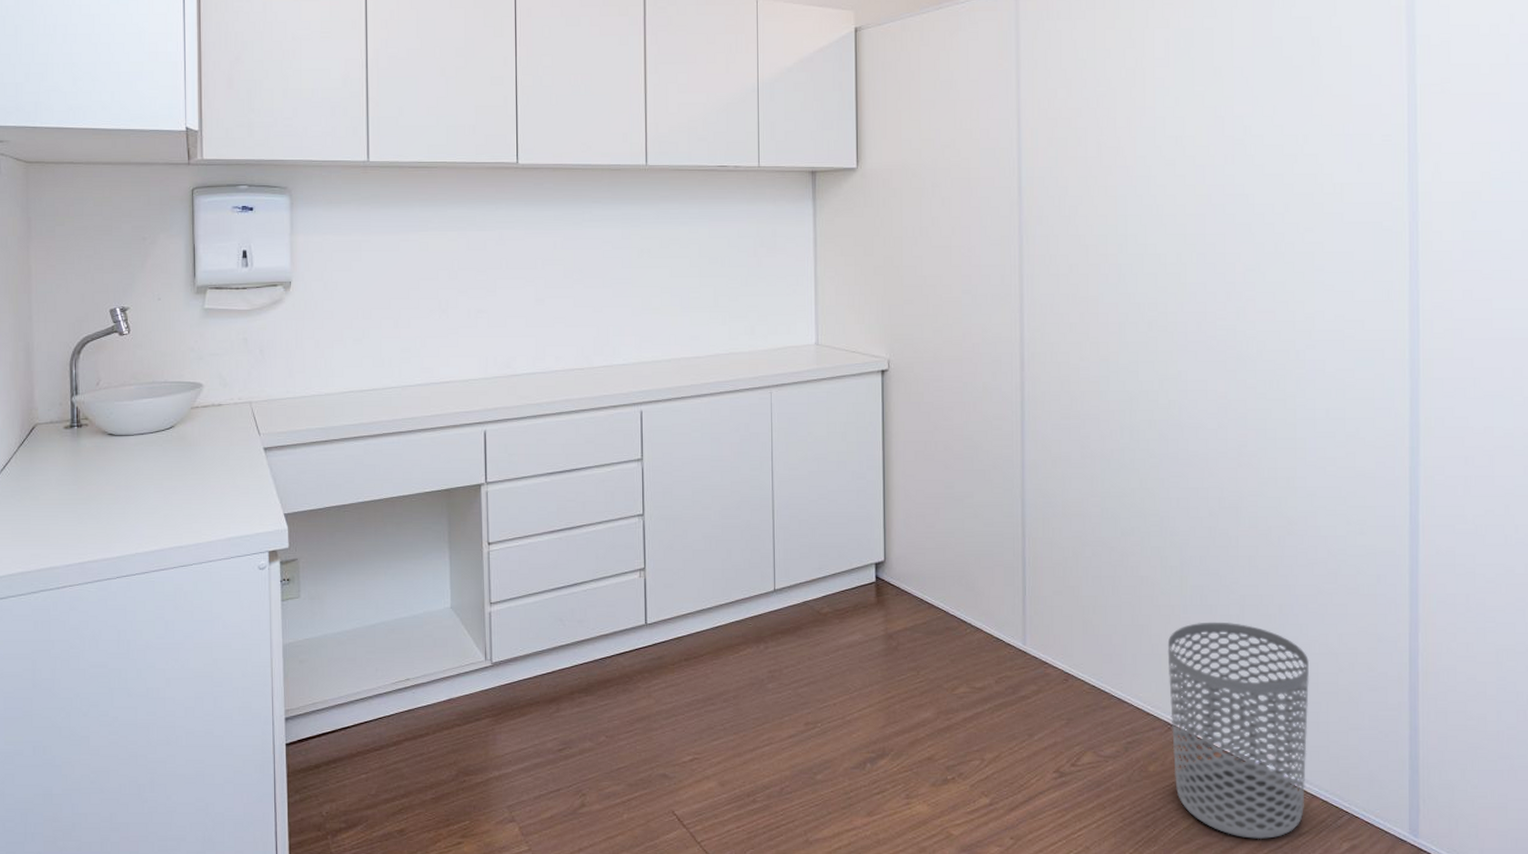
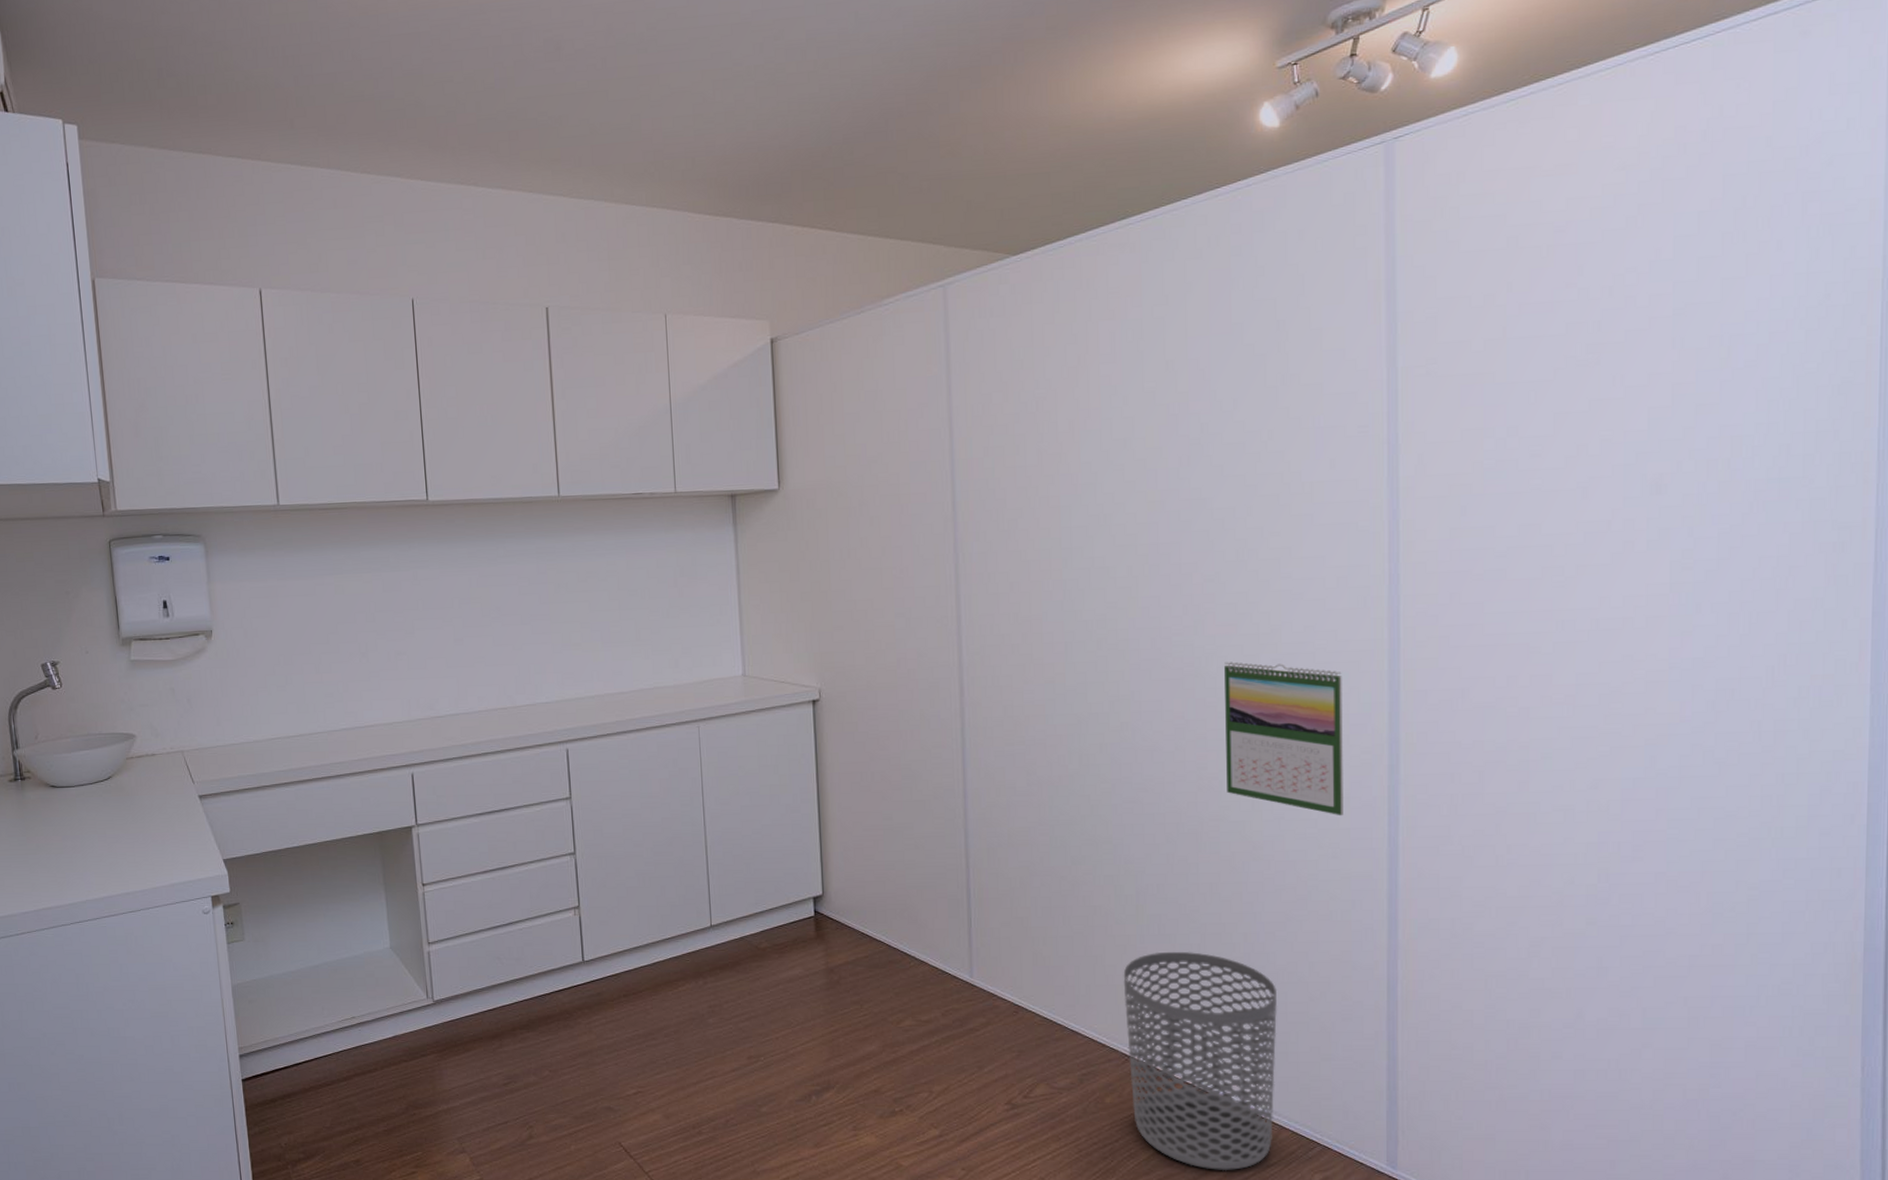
calendar: none [1263,346,1370,495] -> present [1224,662,1343,816]

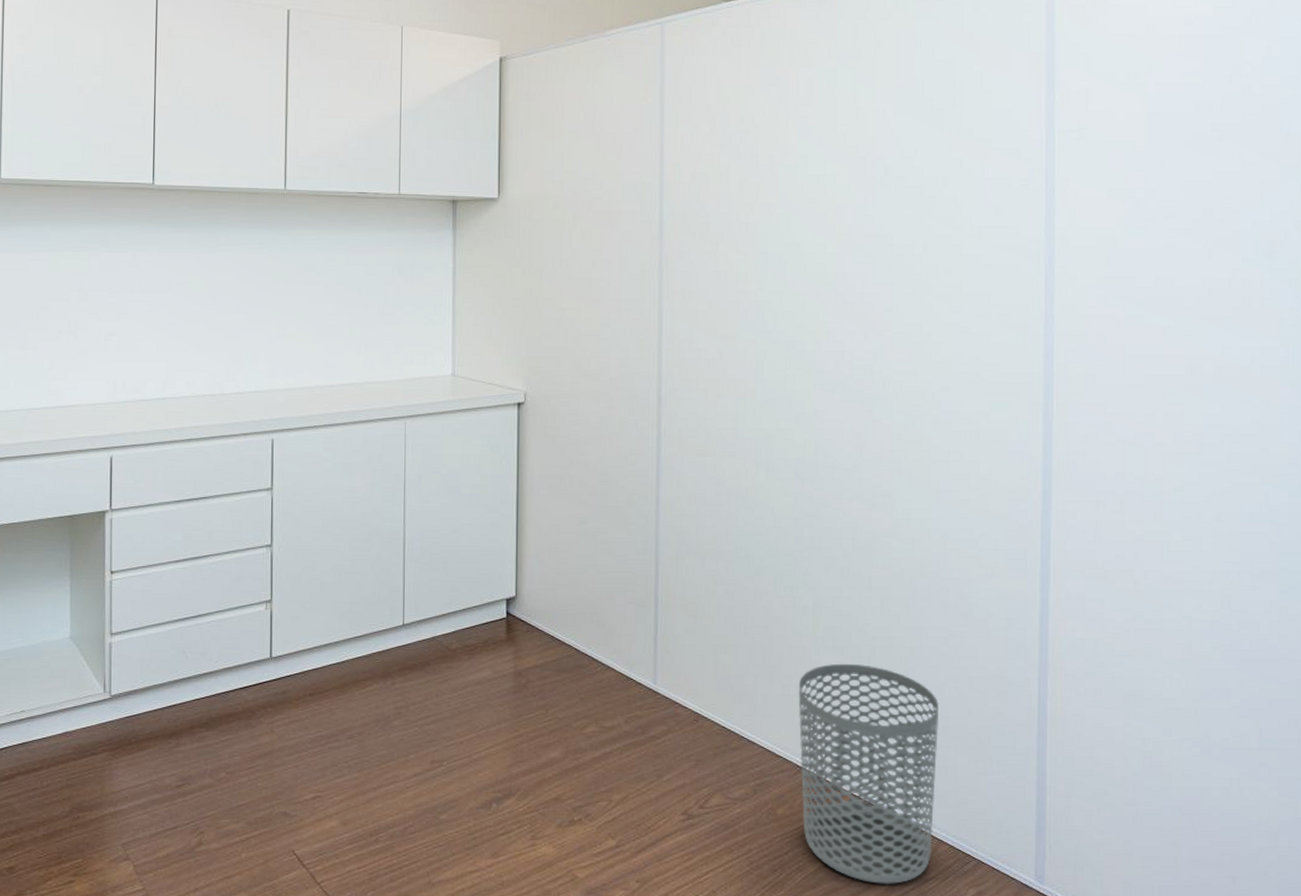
calendar: present [1224,662,1343,816] -> none [899,387,1003,538]

